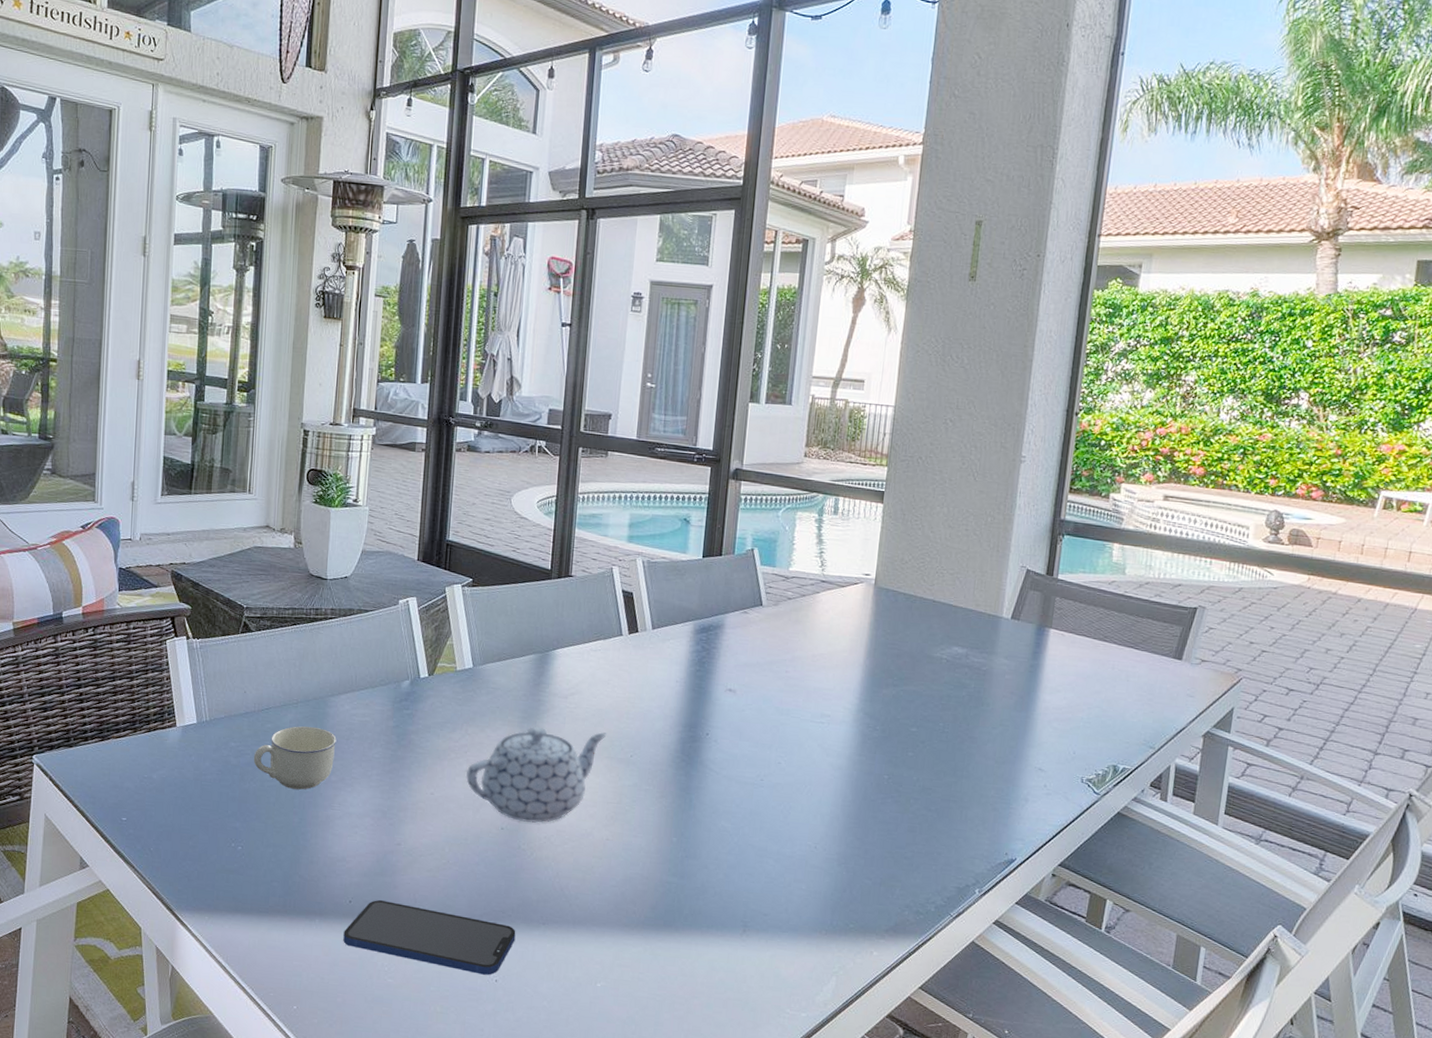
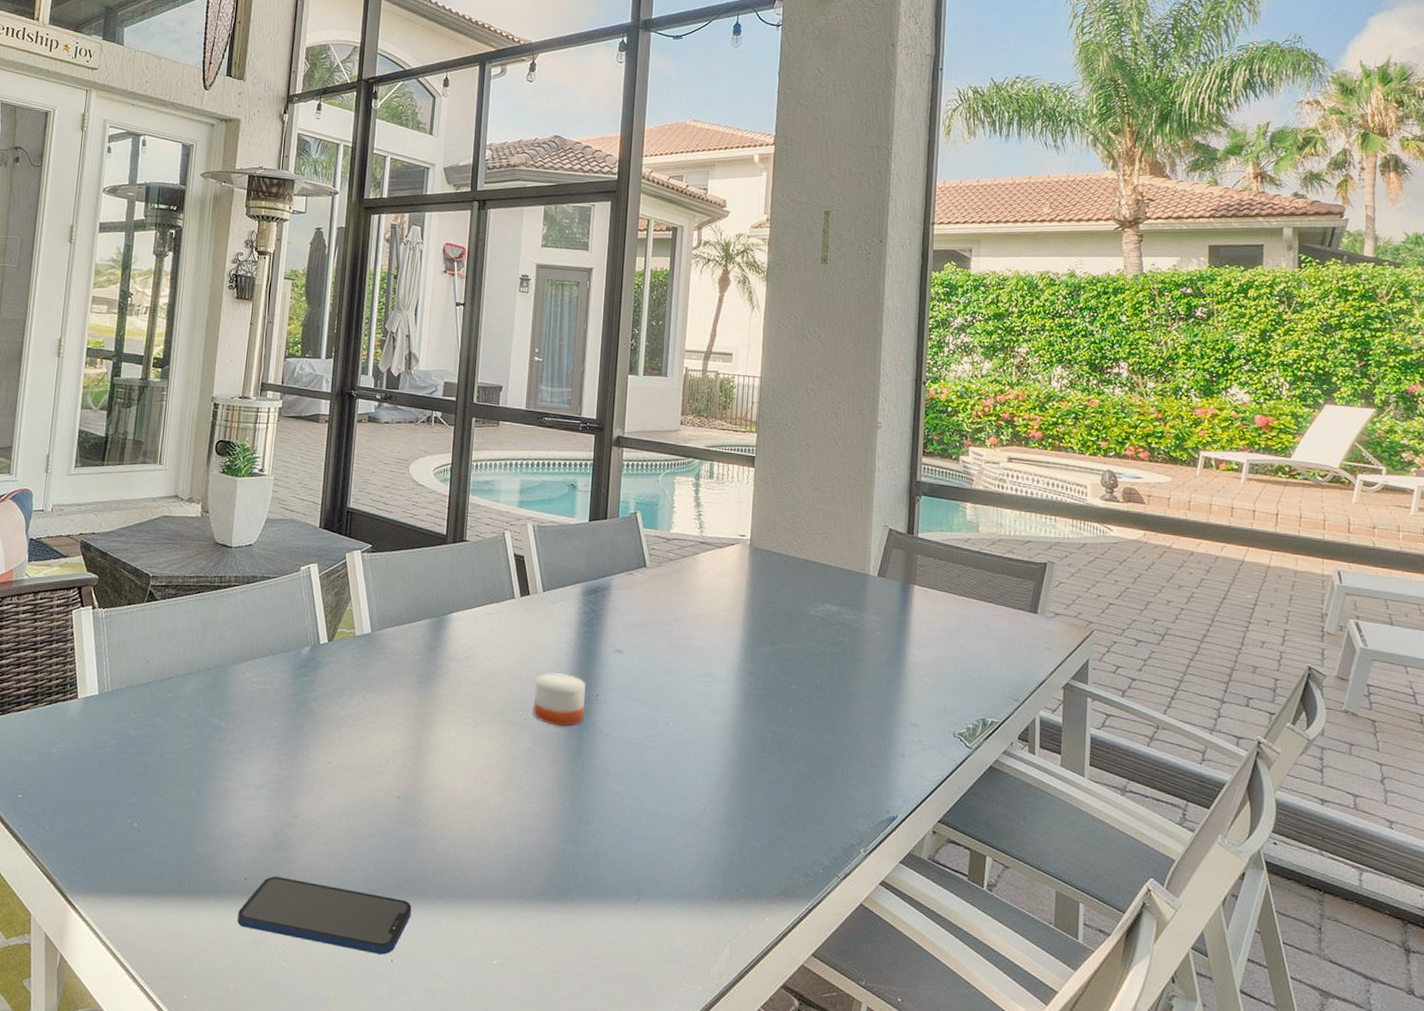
cup: present [253,726,337,790] -> none [153,695,237,762]
teapot: present [465,726,607,823] -> none [363,691,501,791]
candle: none [640,711,697,764] -> present [533,673,587,727]

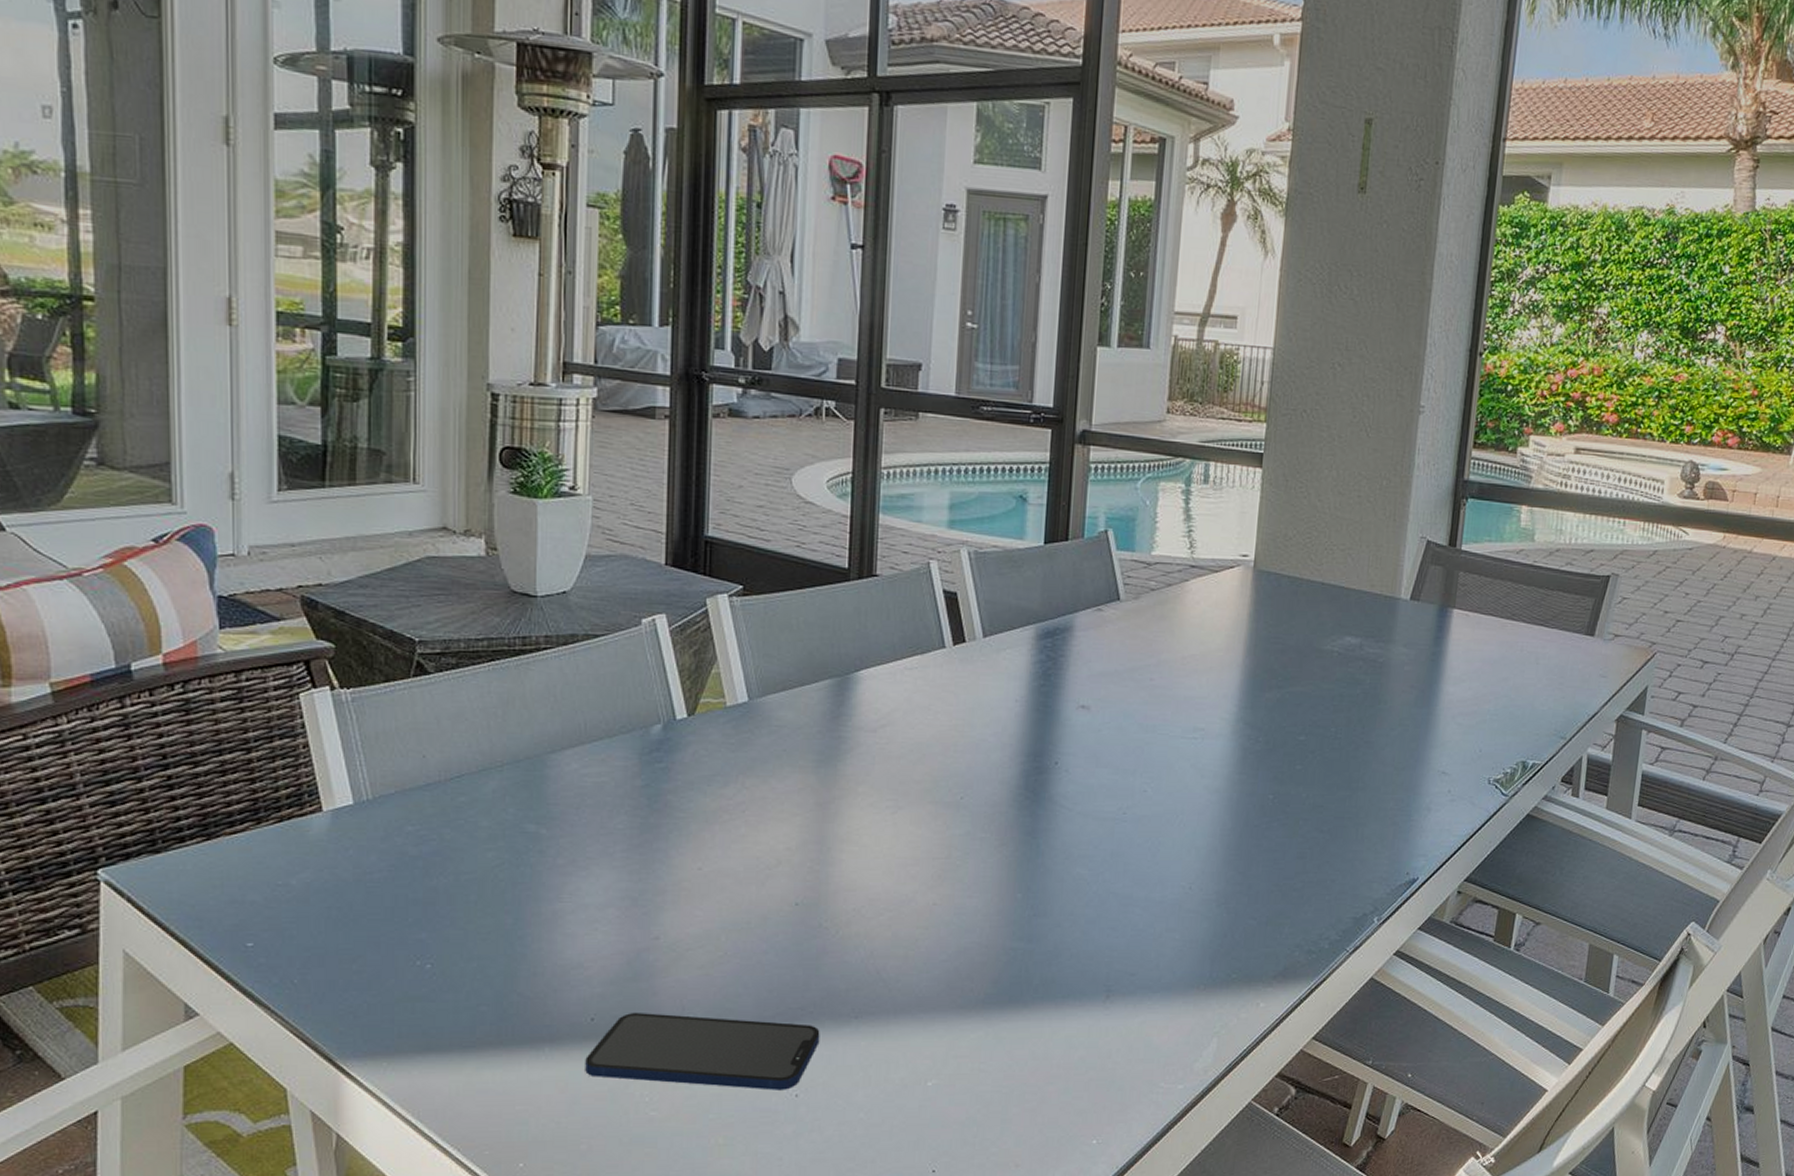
candle: present [533,673,587,727] -> none [973,739,1043,803]

